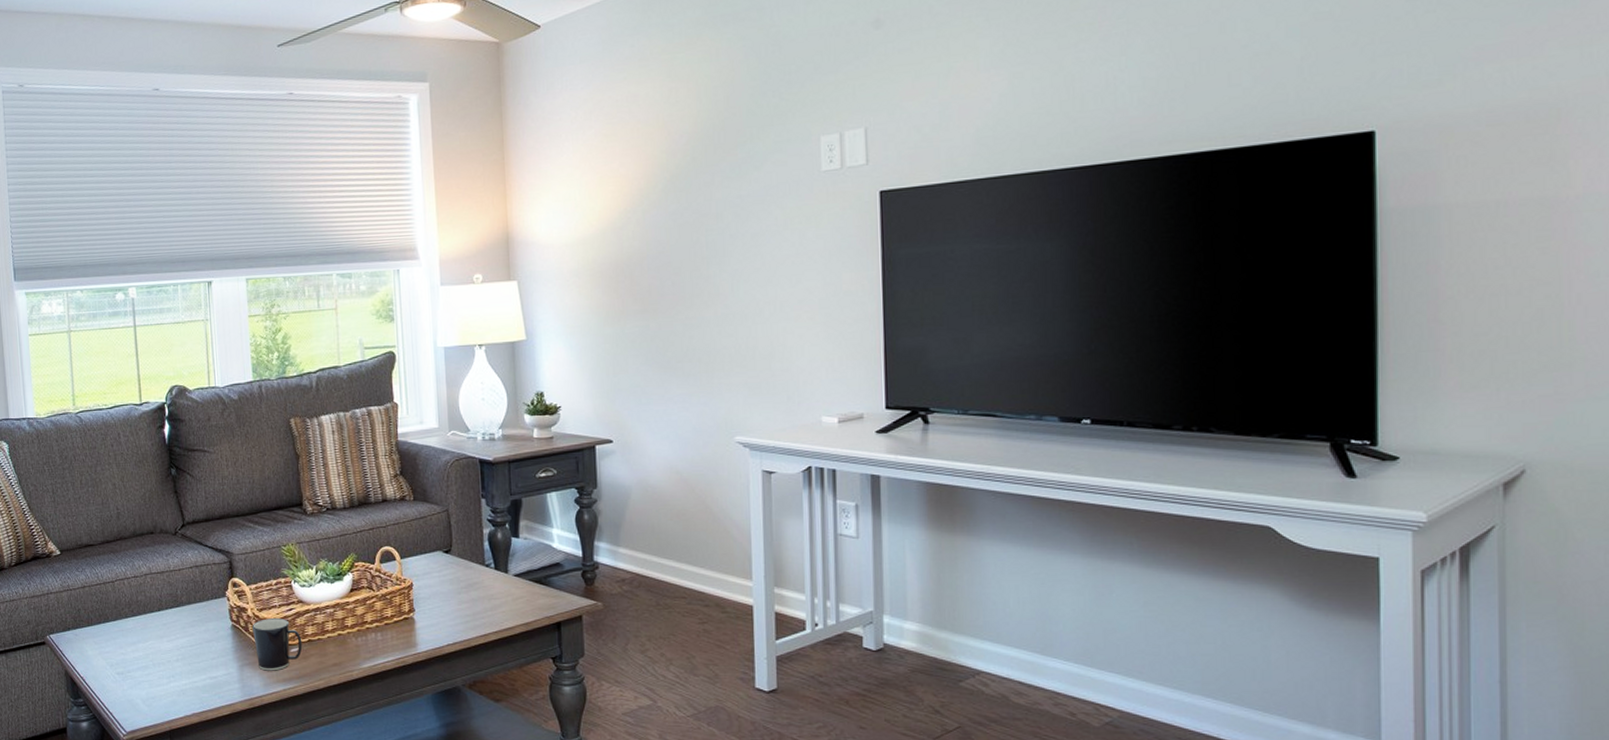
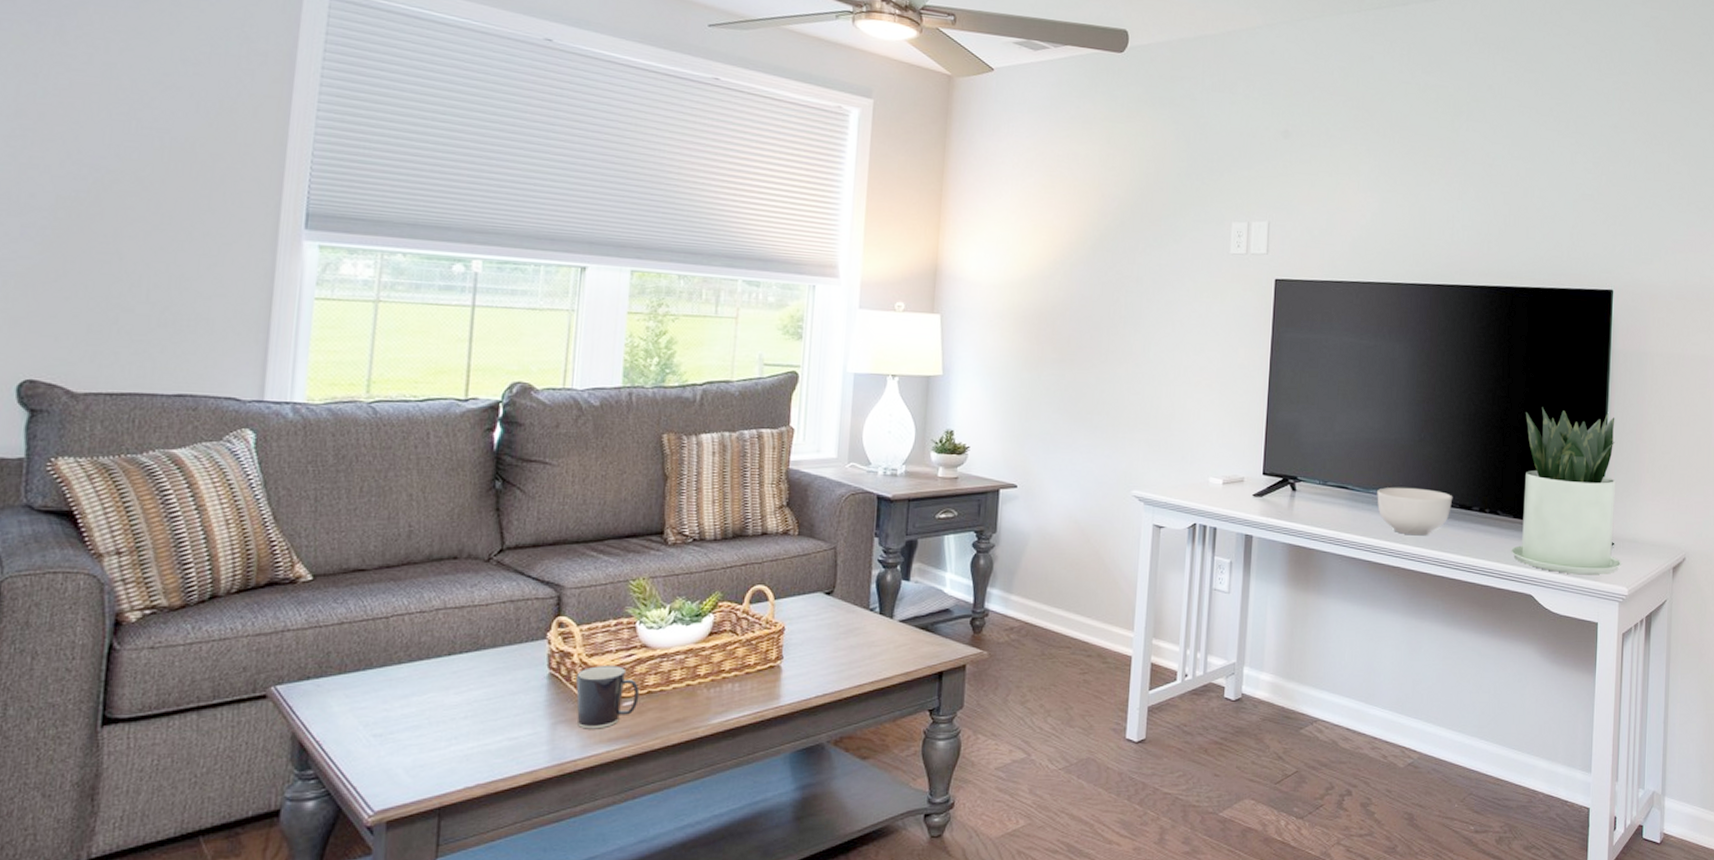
bowl: none [1035,408,1143,464] -> present [1377,487,1453,536]
planter: none [1234,292,1415,500] -> present [1511,407,1622,575]

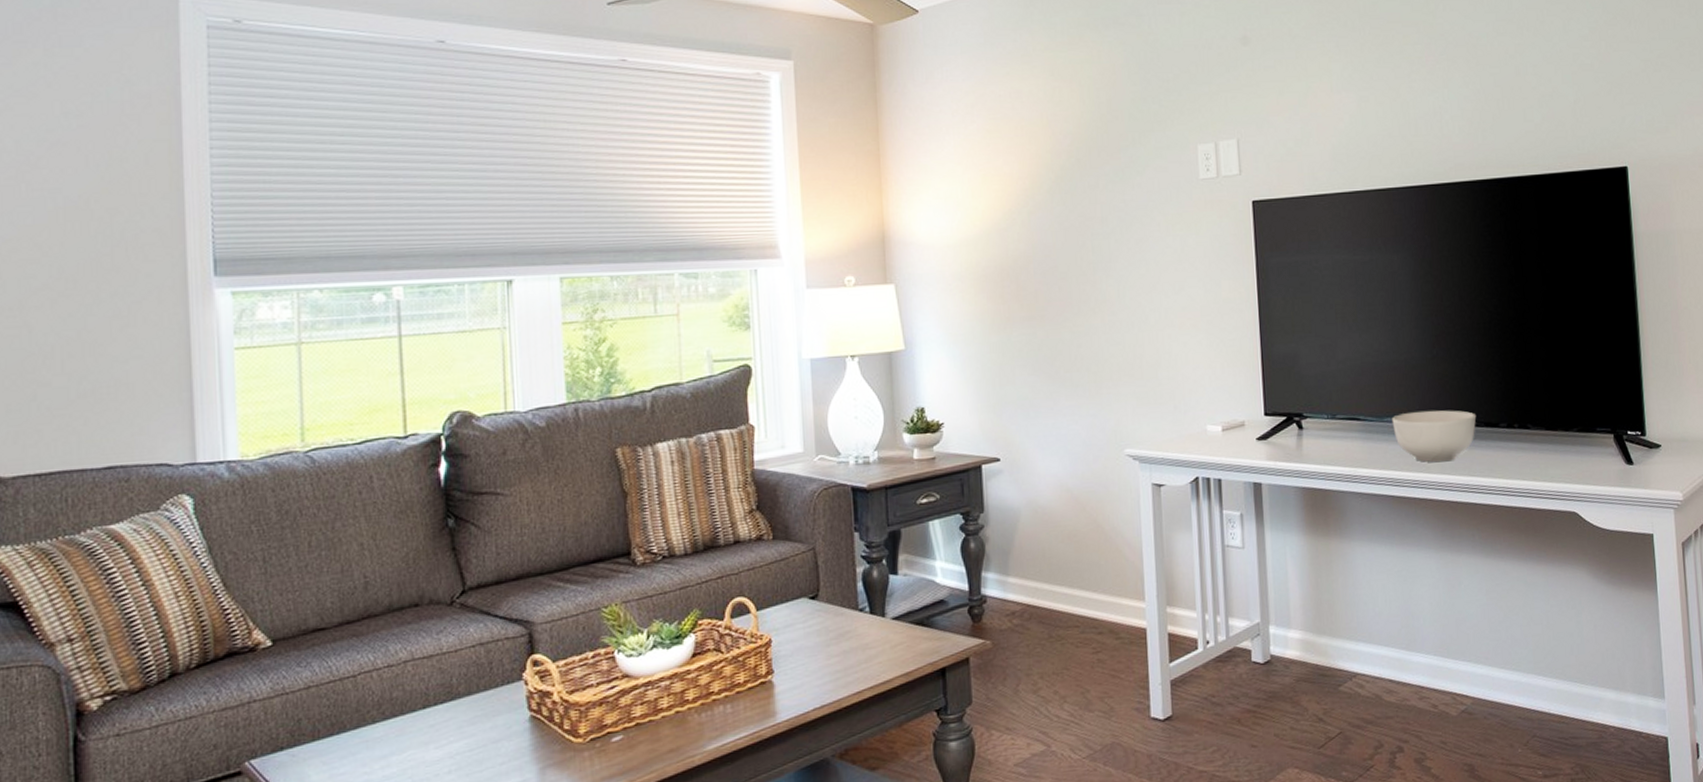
mug: present [576,666,640,731] -> none [560,700,628,772]
planter: present [1511,407,1622,575] -> none [1545,303,1673,485]

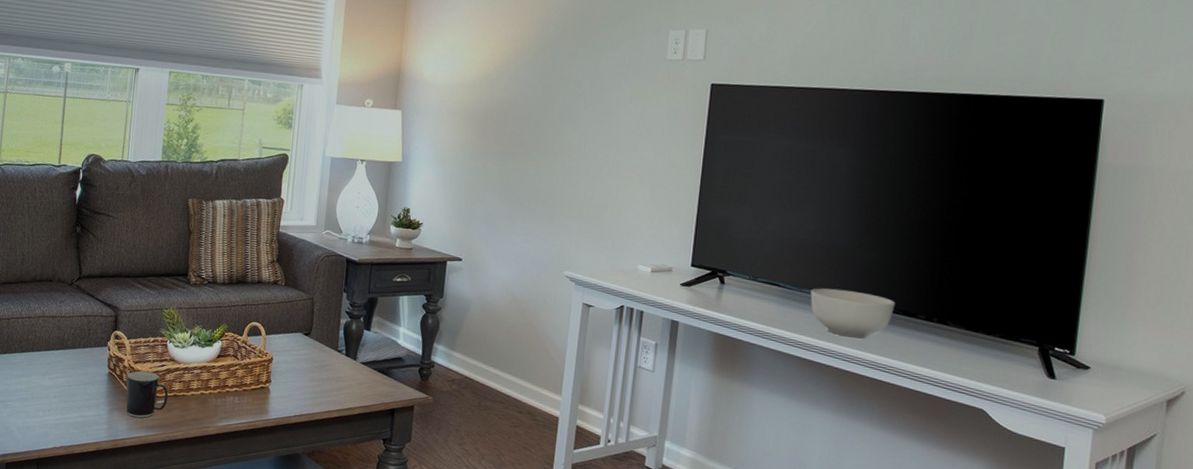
mug: none [560,700,628,772] -> present [126,370,169,419]

